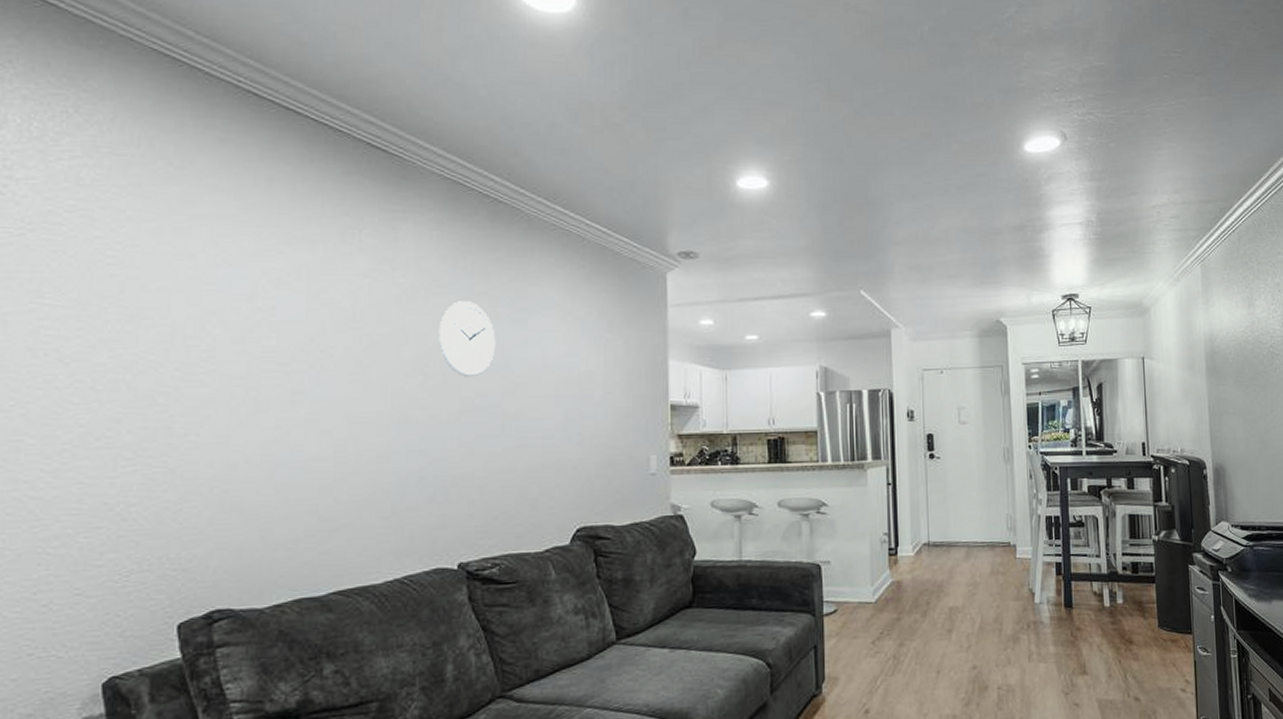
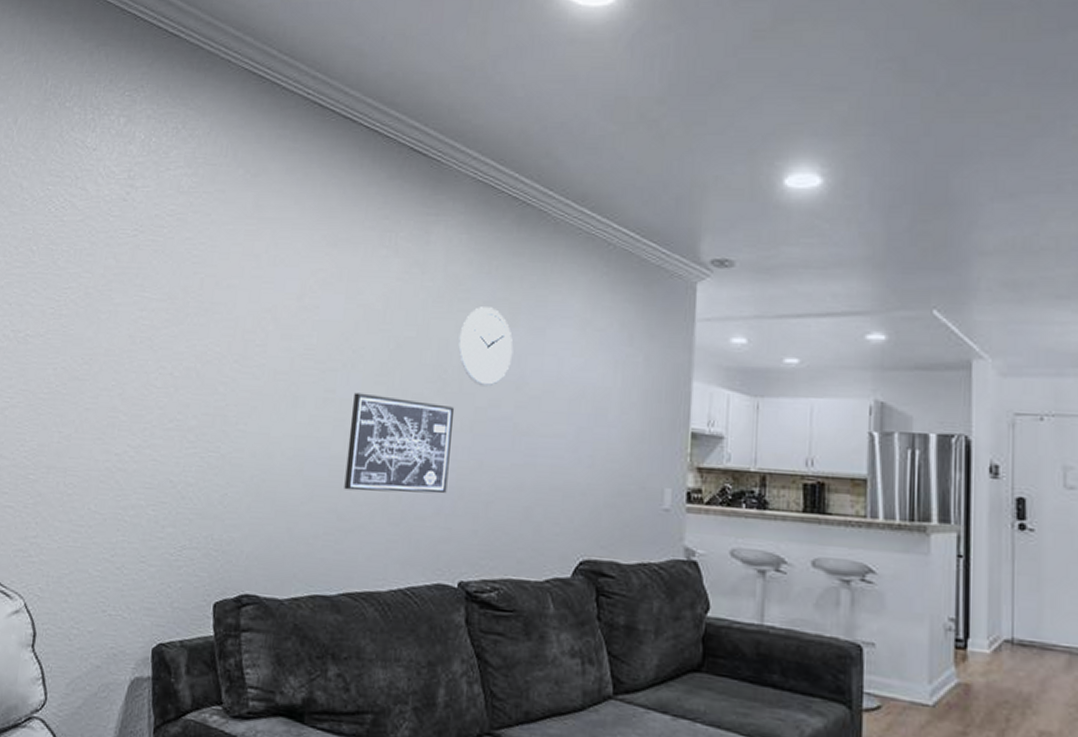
wall art: none [324,392,440,491] -> present [344,392,455,494]

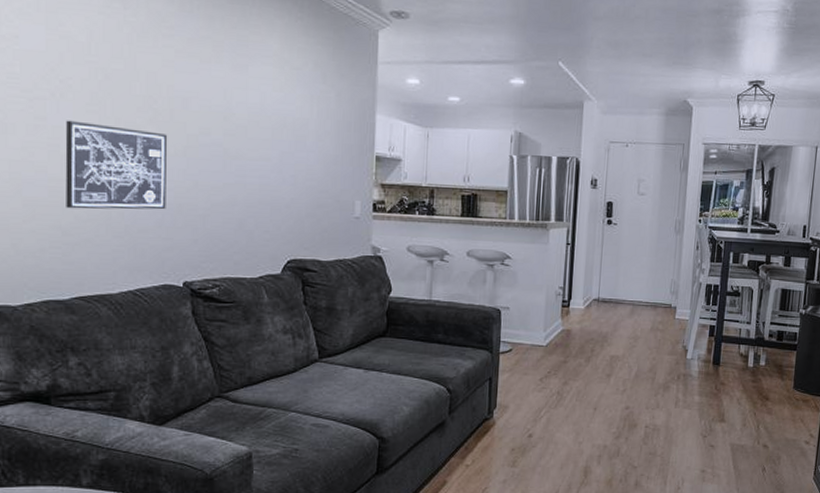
wall clock: present [458,307,514,387] -> none [166,43,219,117]

